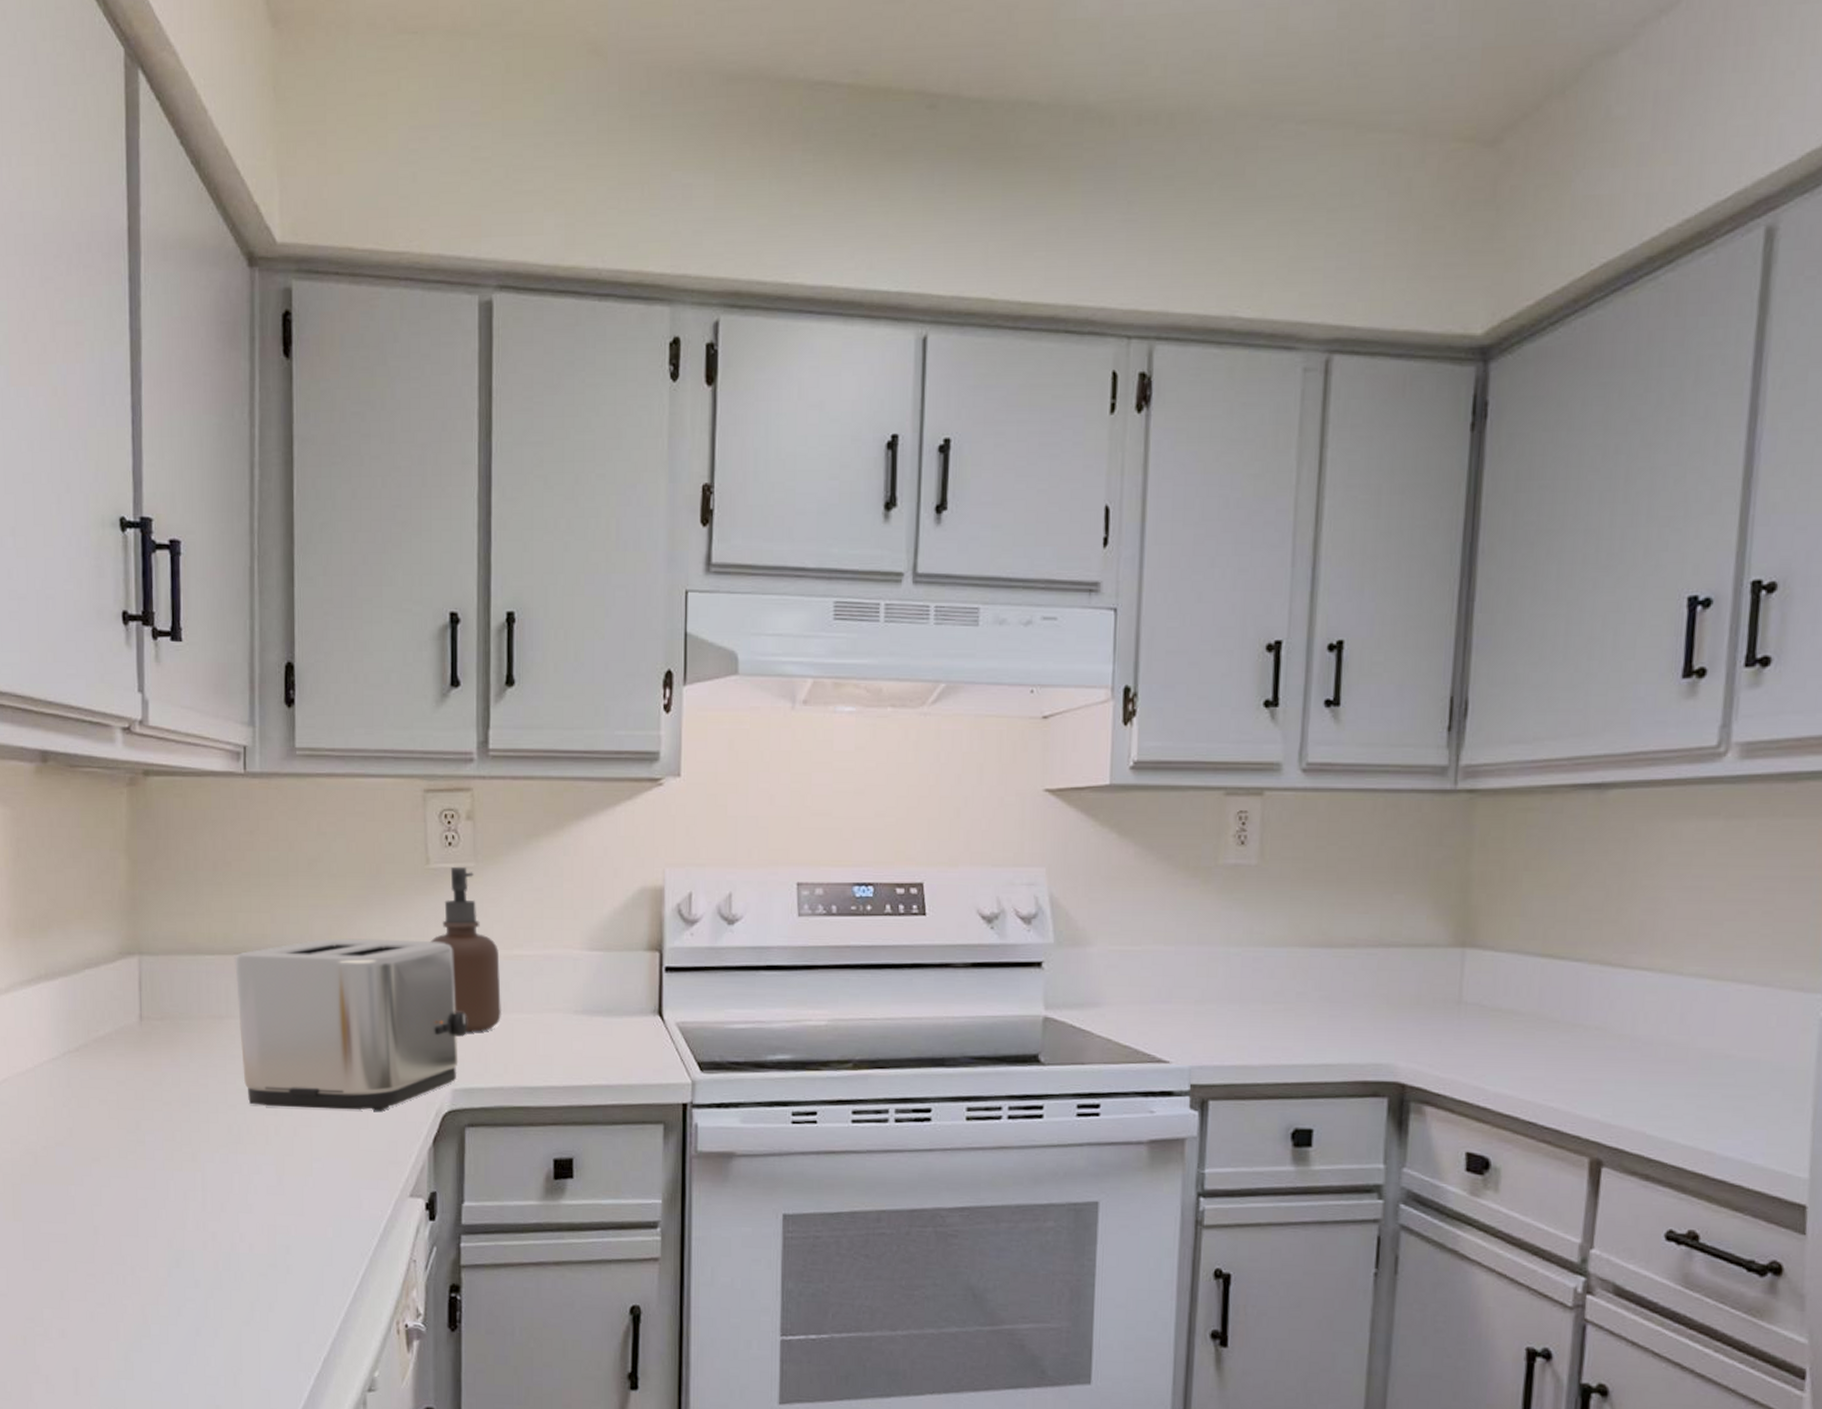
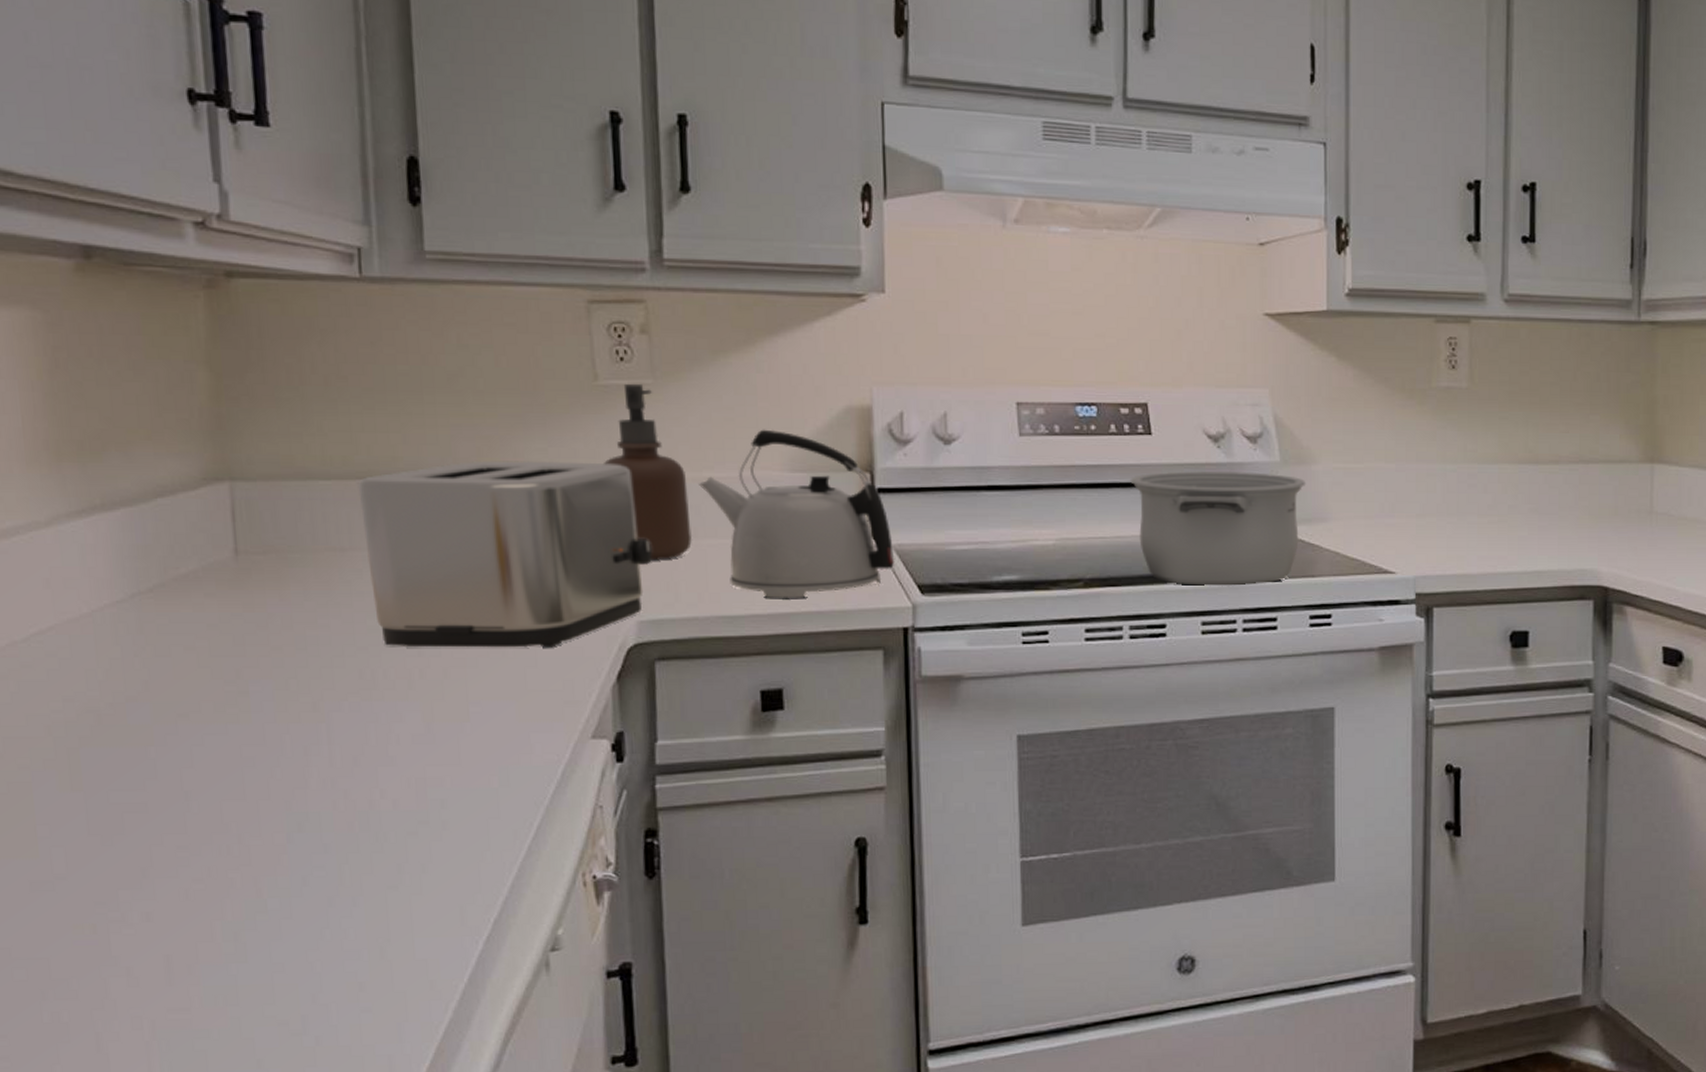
kettle: none [510,909,678,1073] -> present [699,429,895,599]
cooking pot: none [903,952,1080,1072] -> present [1130,470,1306,587]

